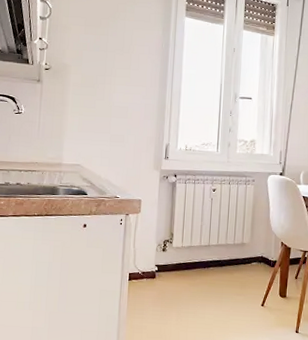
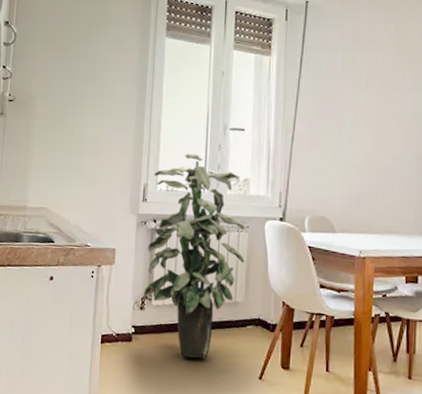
indoor plant: none [165,118,252,291] -> present [143,153,245,359]

